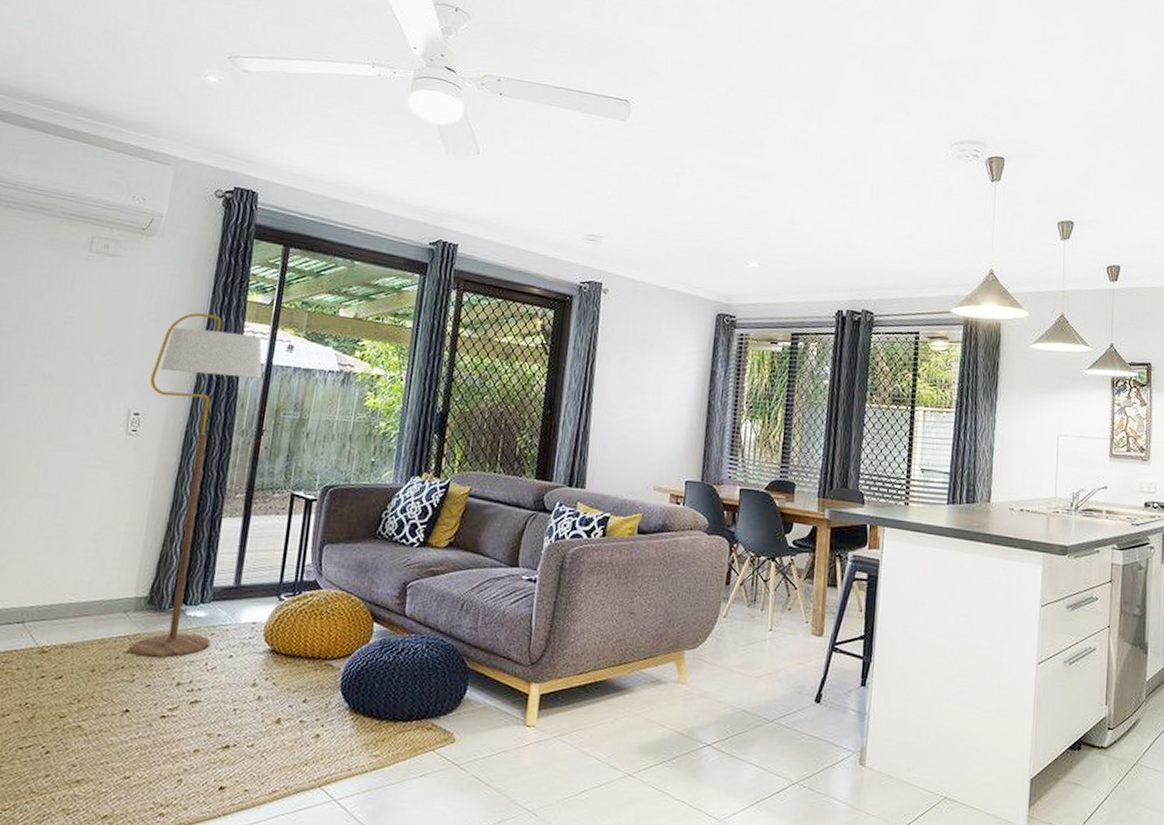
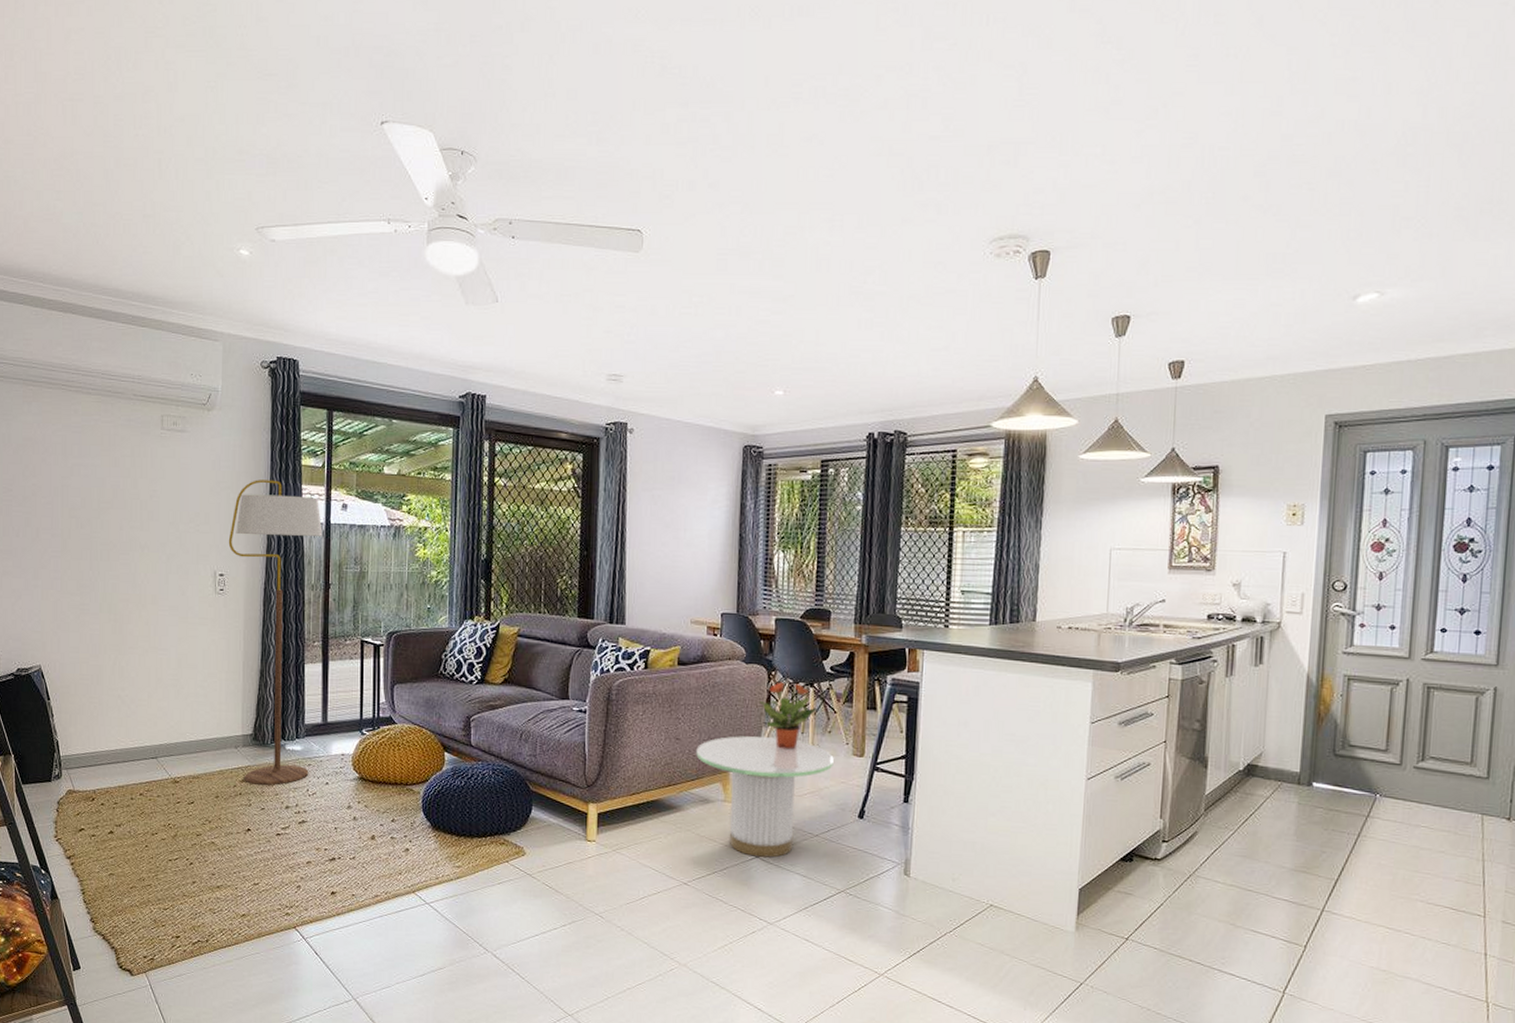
side table: none [651,611,793,745] -> present [696,736,834,858]
potted plant: none [719,555,778,627] -> present [759,682,818,750]

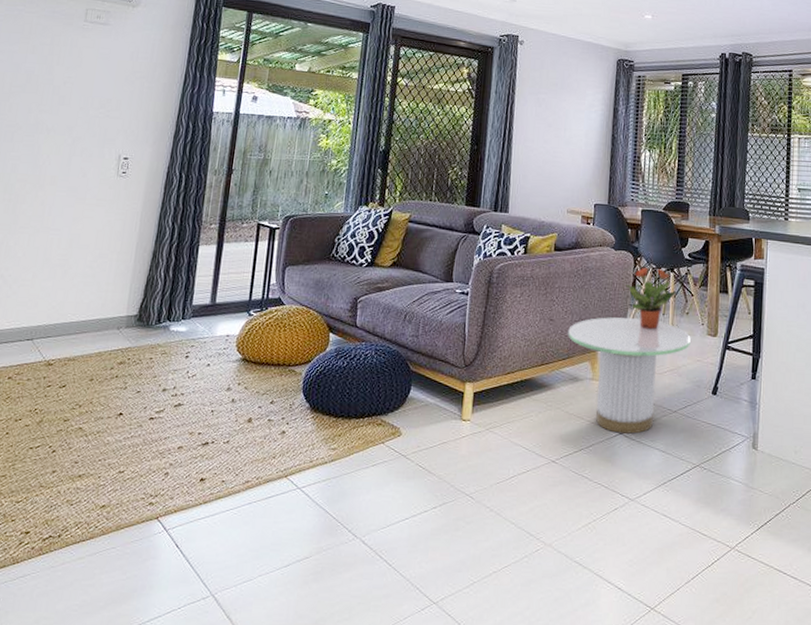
floor lamp: present [228,480,323,785] -> none [122,71,231,367]

